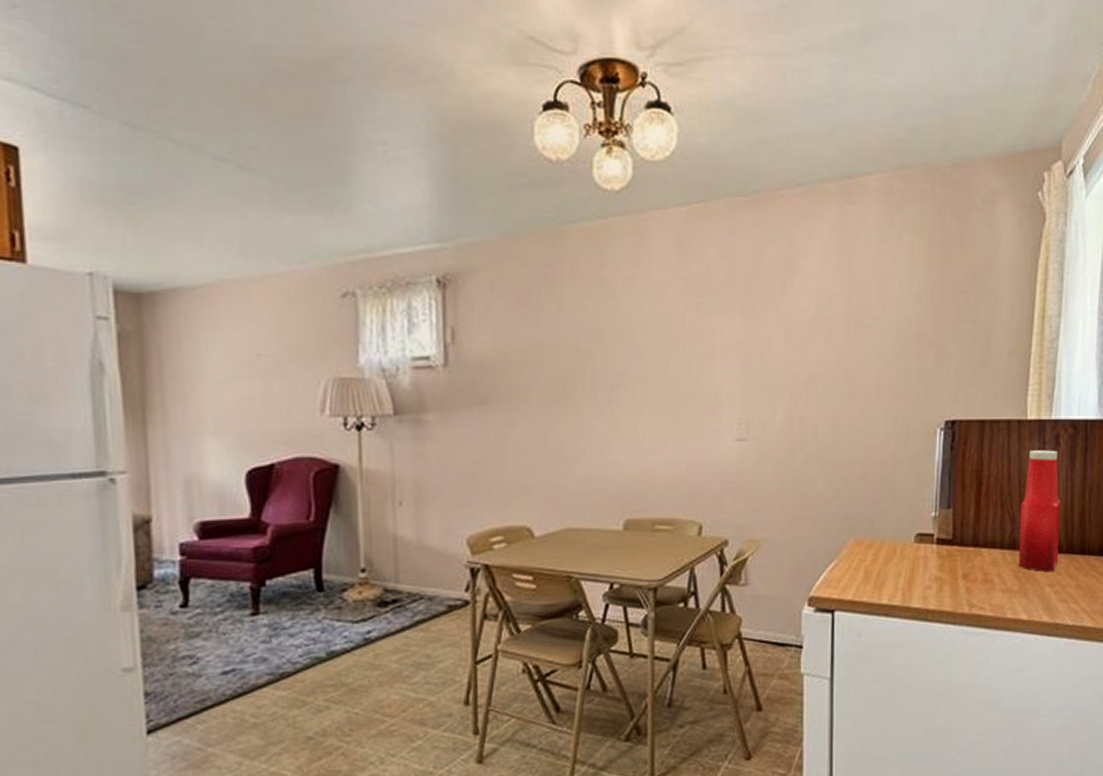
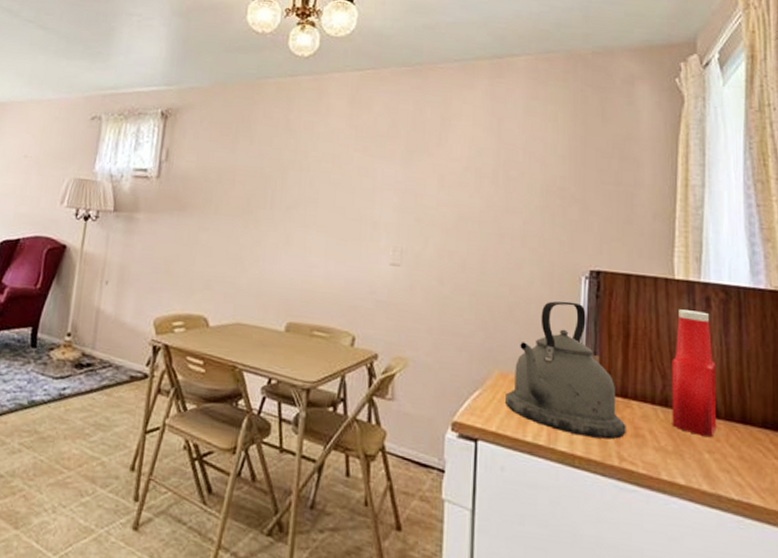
kettle: none [861,457,977,591] -> present [505,301,626,440]

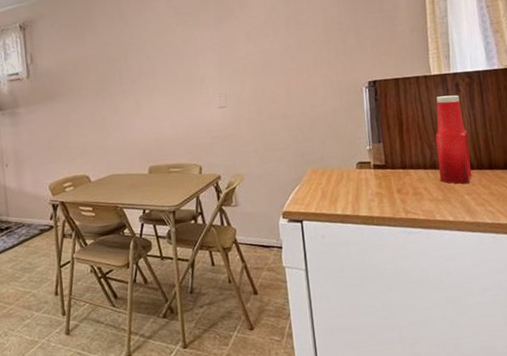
kettle: present [505,301,626,440] -> none [318,107,408,203]

